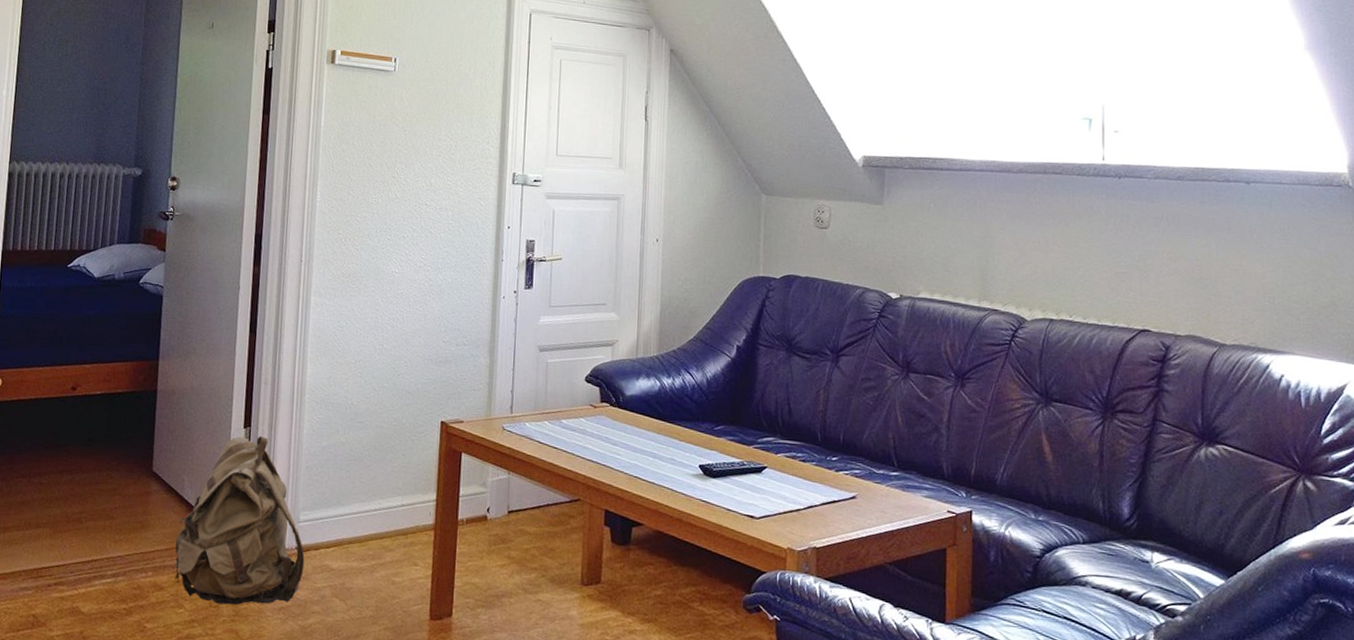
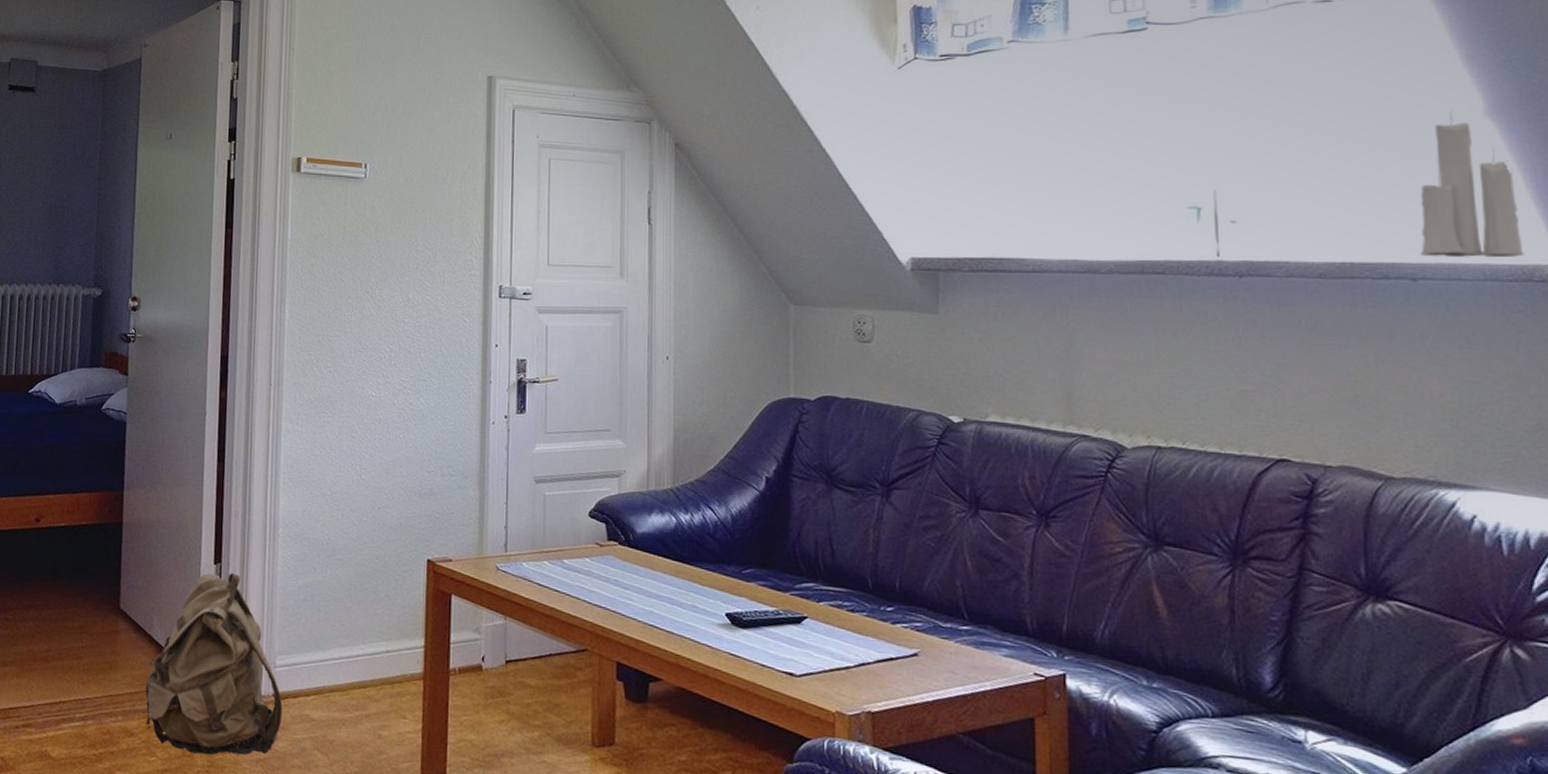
candle: none [1252,40,1327,167] -> present [1419,105,1524,258]

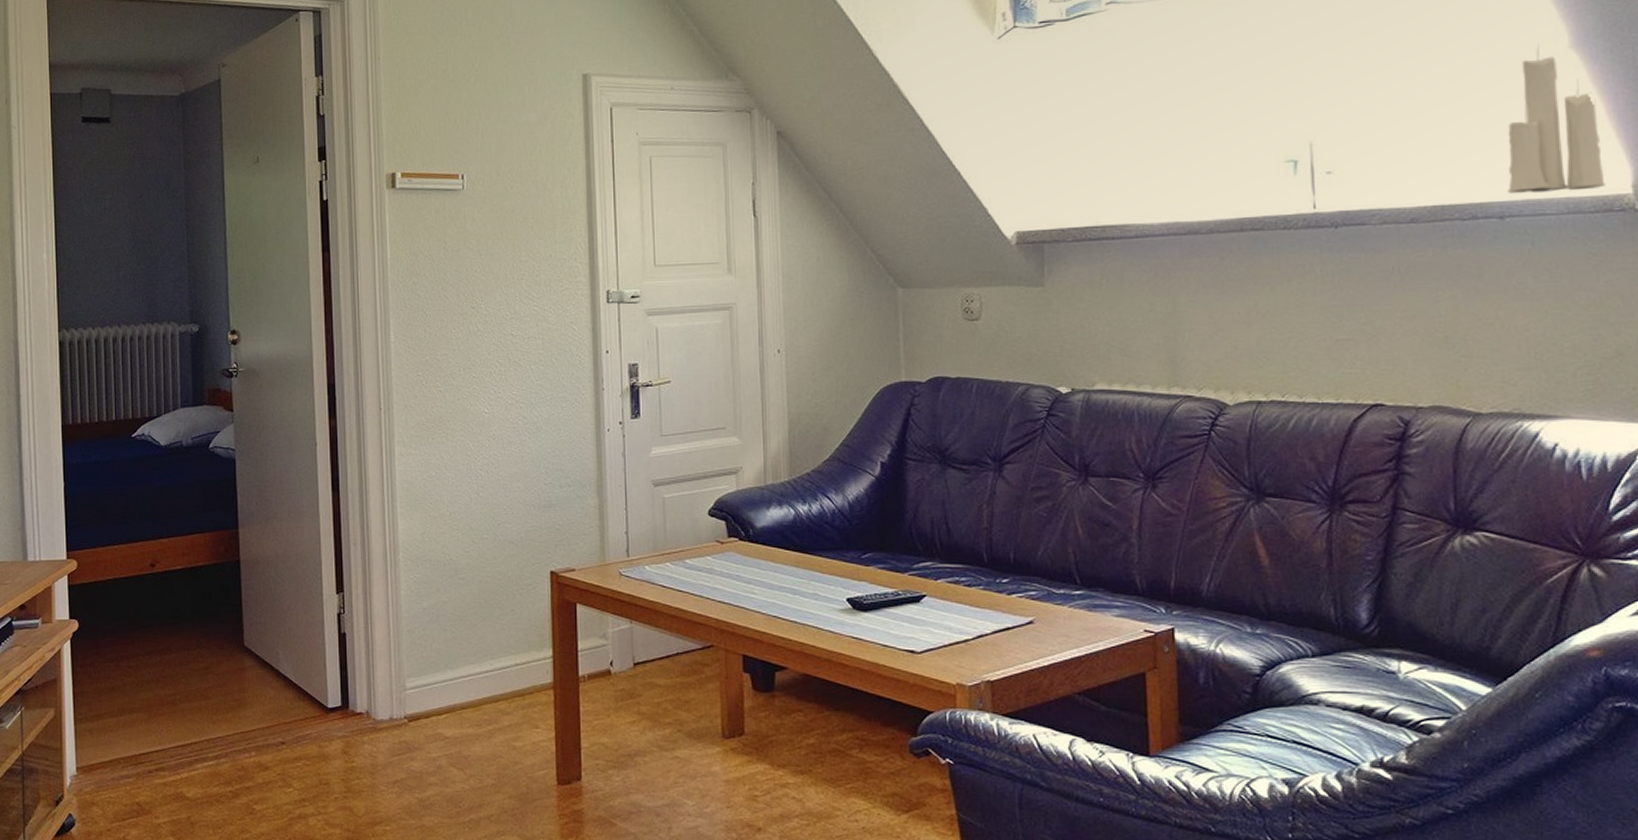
backpack: present [145,572,283,755] -> none [276,601,416,781]

